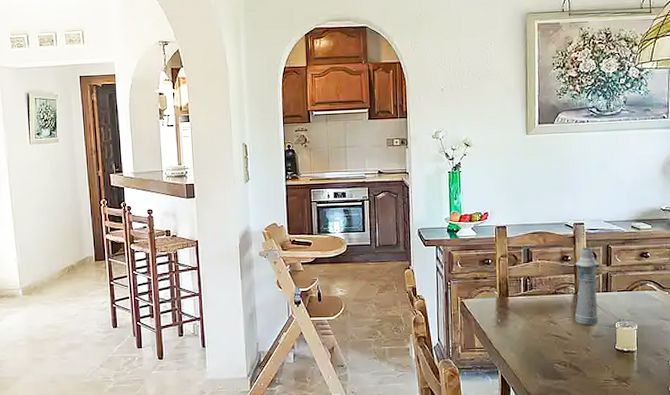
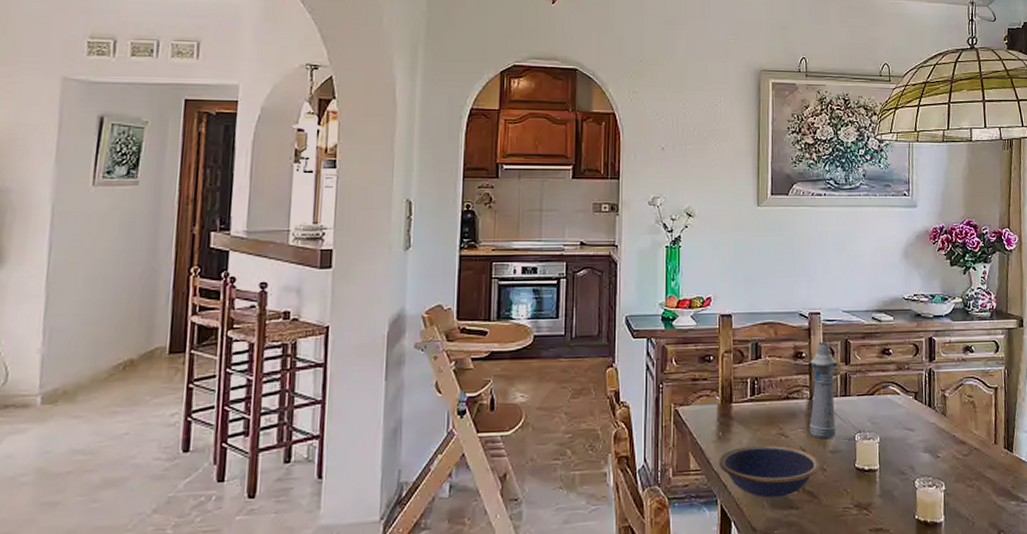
bowl: none [498,330,584,371] -> present [719,445,819,498]

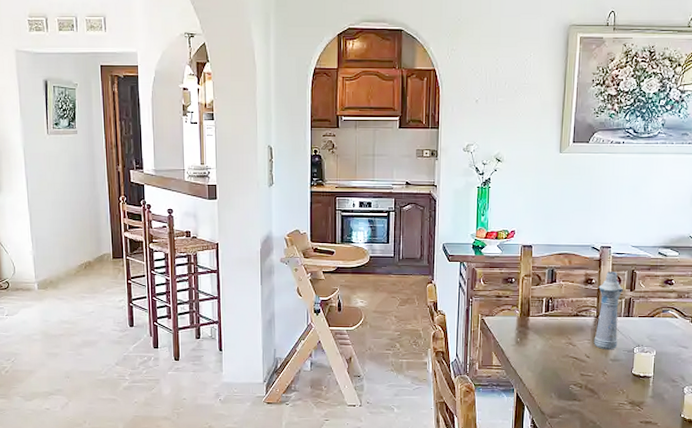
bowl: present [719,445,819,498] -> none [516,350,601,391]

